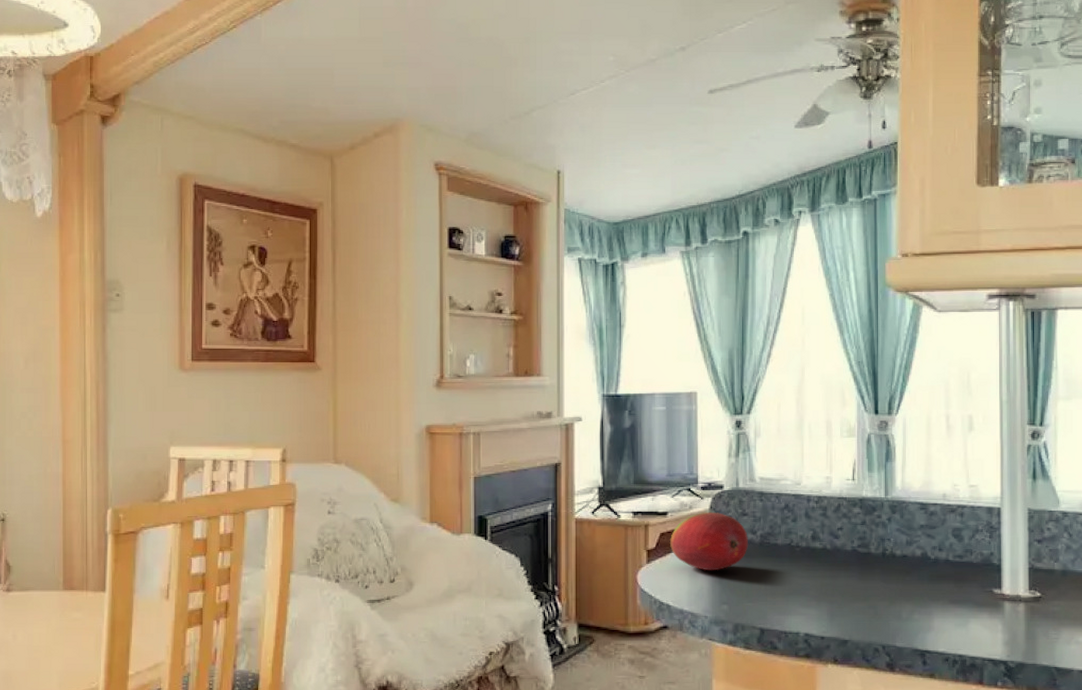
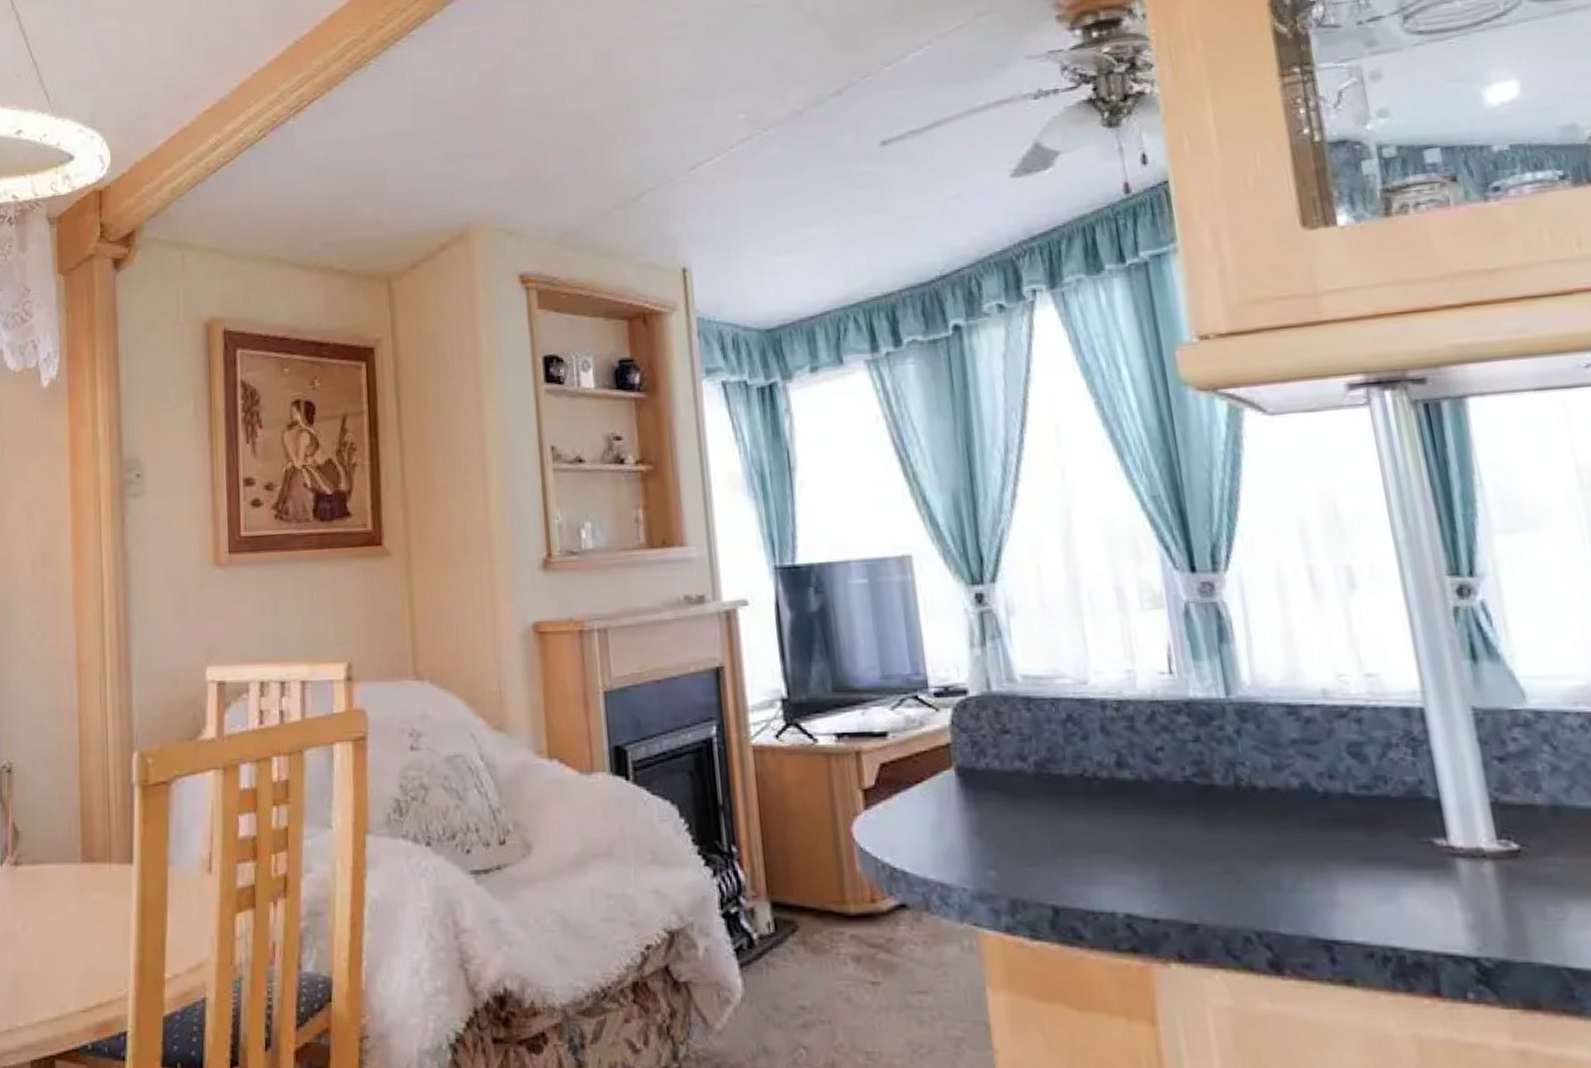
fruit: present [669,512,749,571] -> none [895,729,1018,819]

